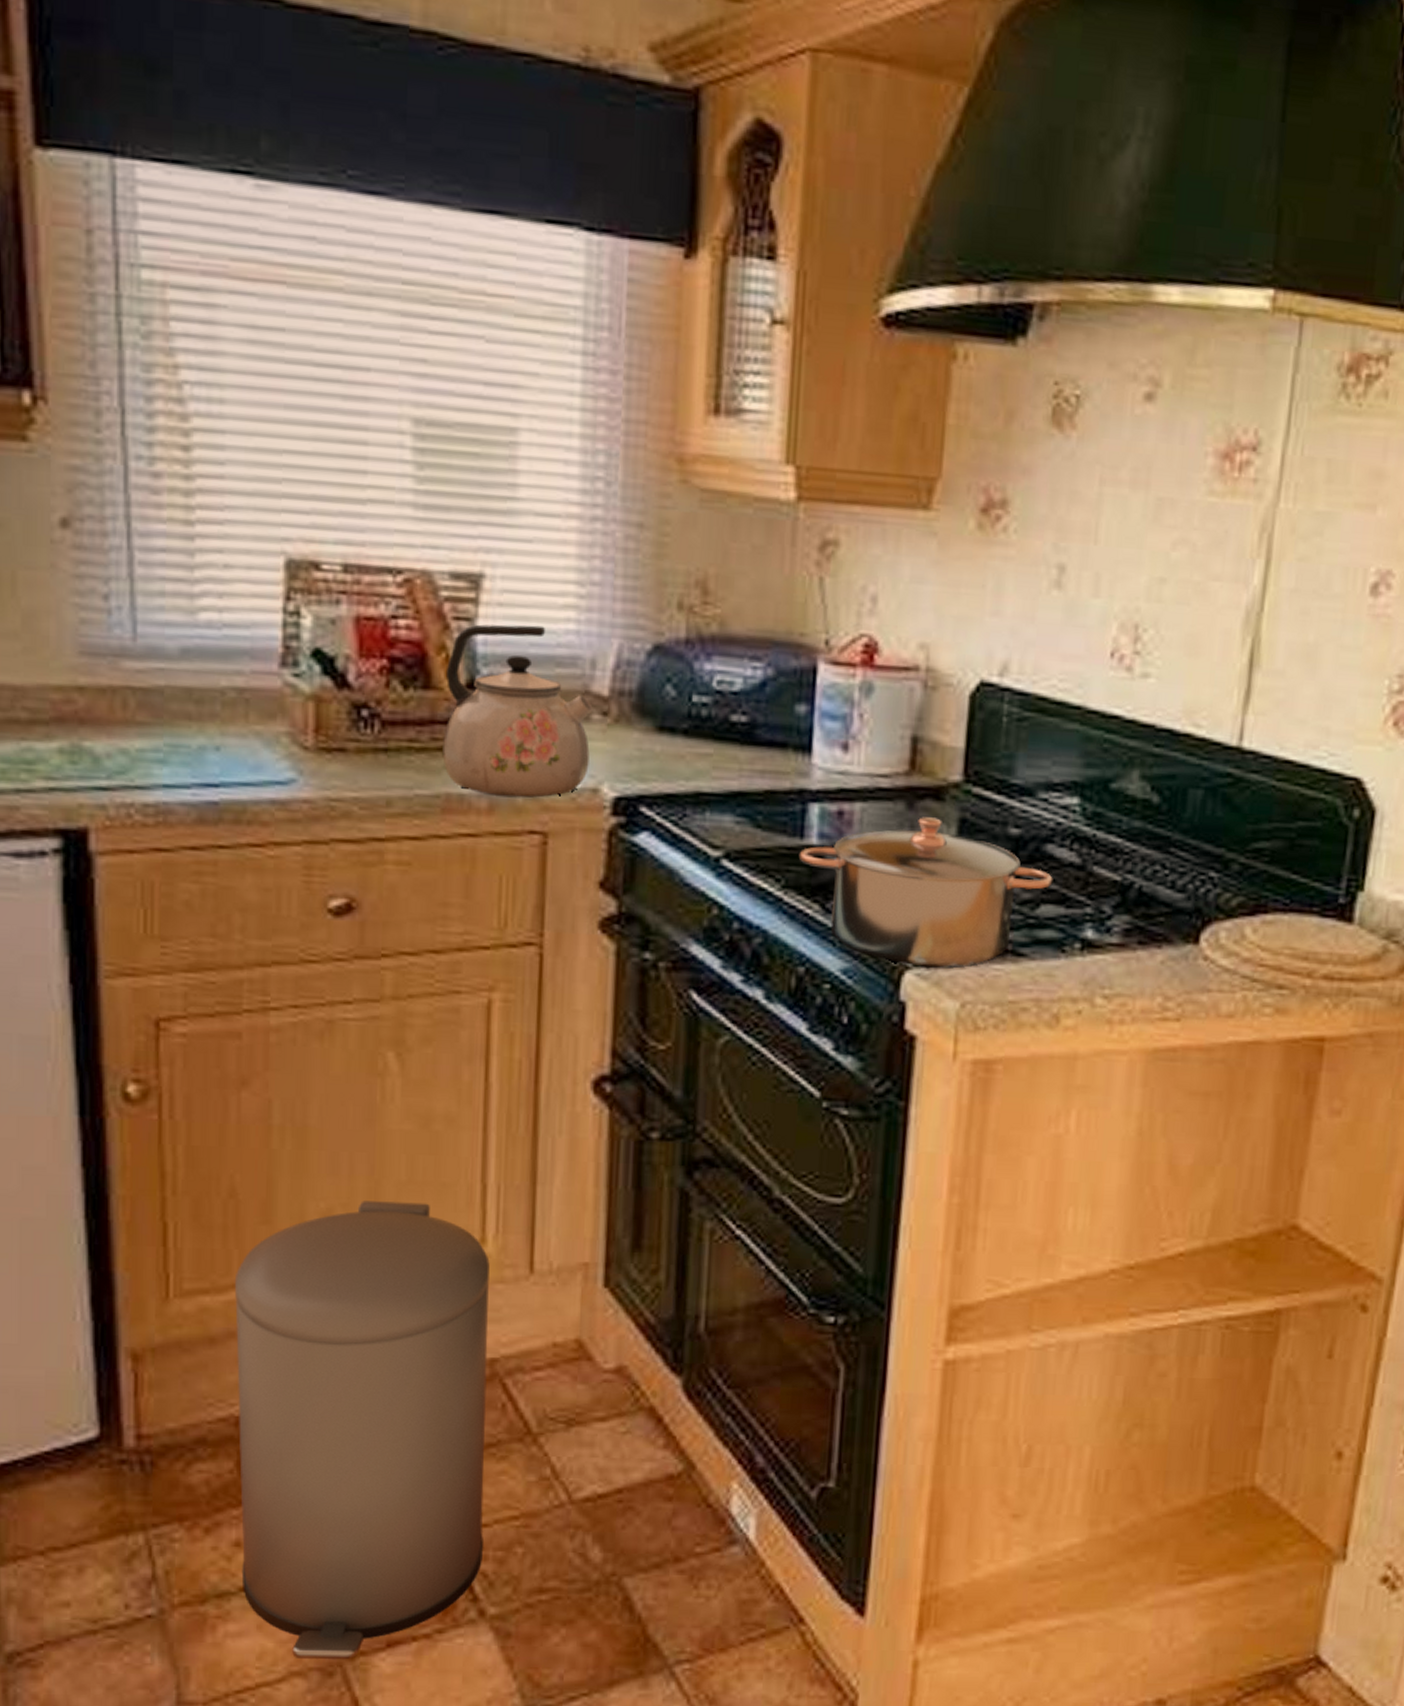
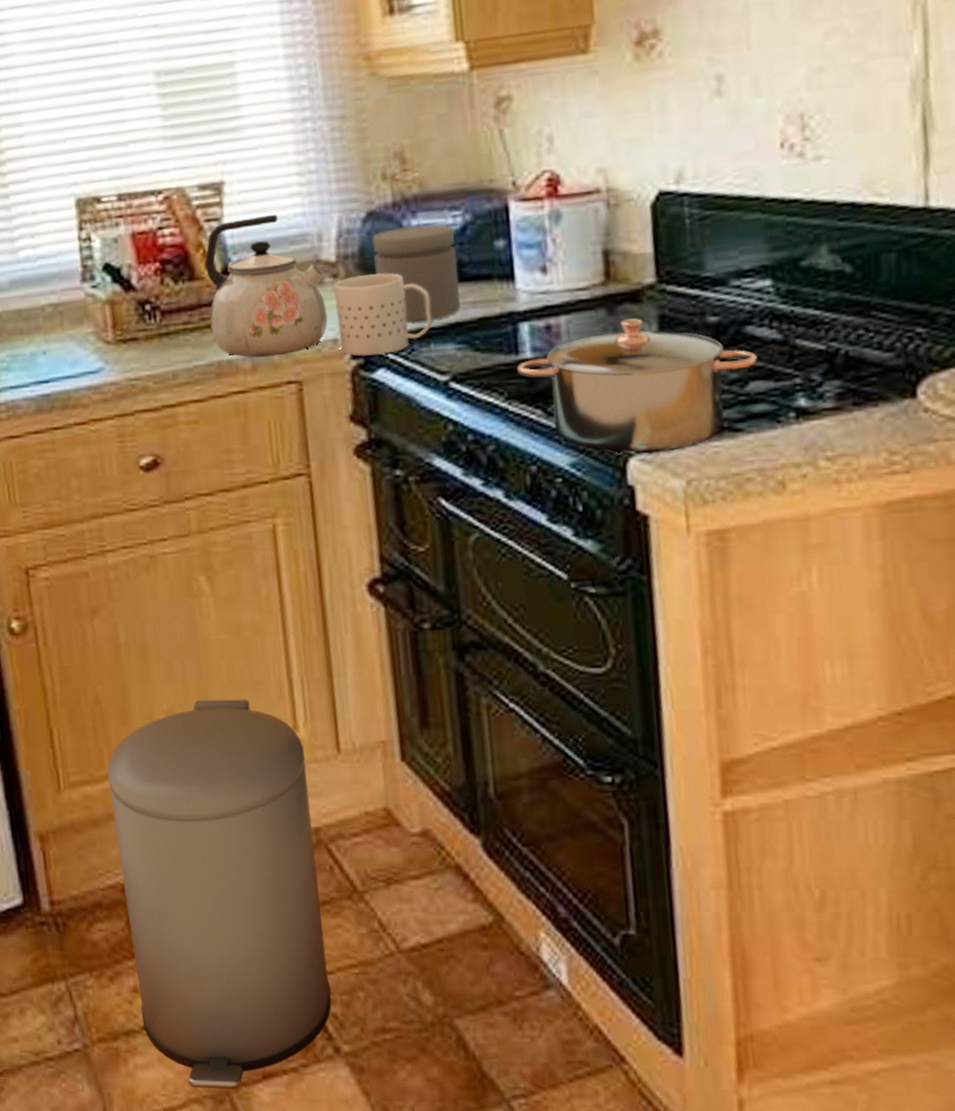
mug: none [600,718,713,816] -> present [334,273,433,357]
jar: none [654,669,751,784] -> present [372,224,460,323]

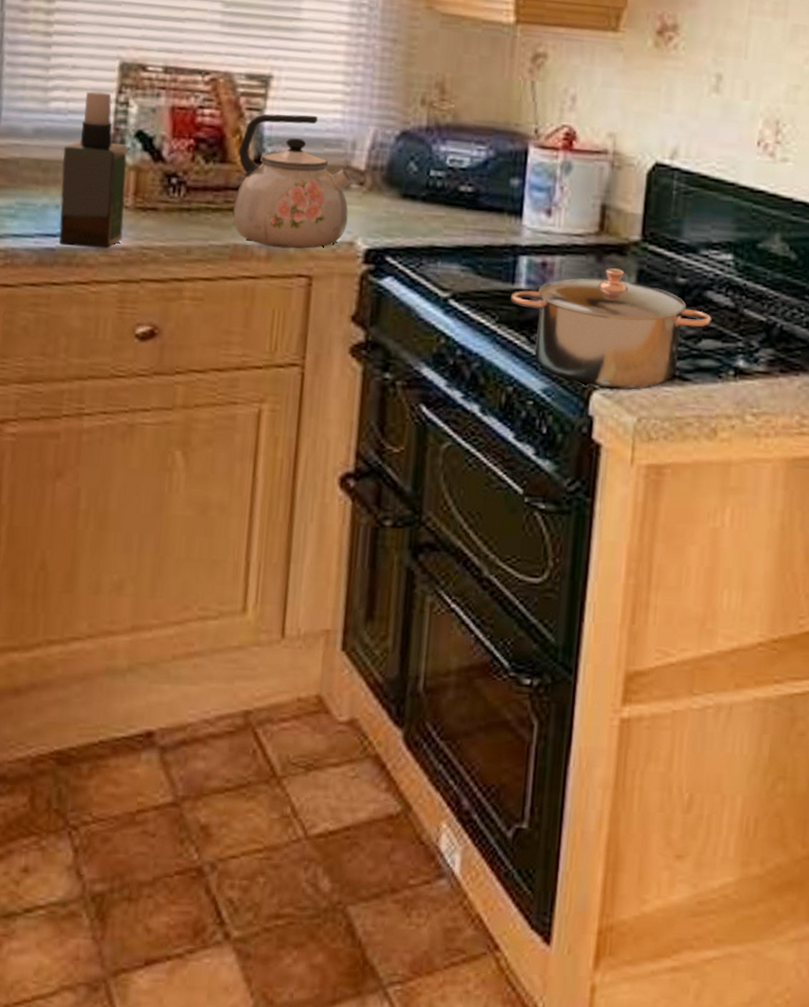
spray bottle: none [39,231,110,390] -> present [59,91,128,250]
pedal bin: present [107,699,332,1090] -> none [27,574,249,976]
mug: present [334,273,433,357] -> none [355,187,445,264]
jar: present [372,224,460,323] -> none [400,150,477,240]

